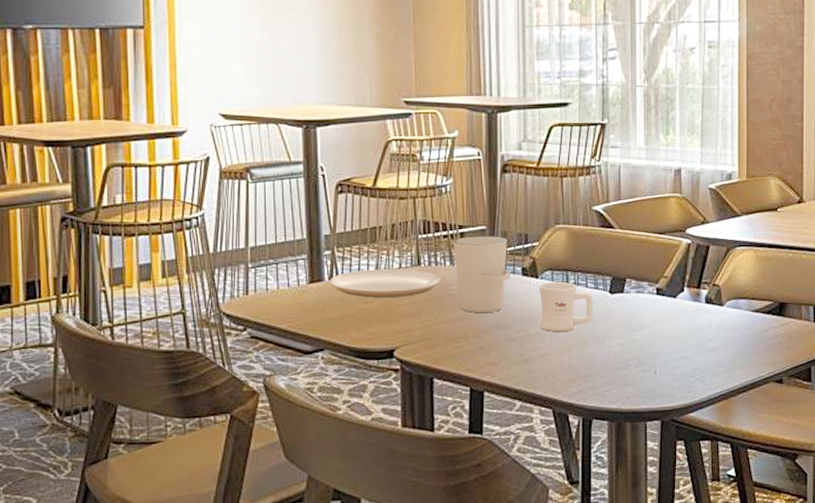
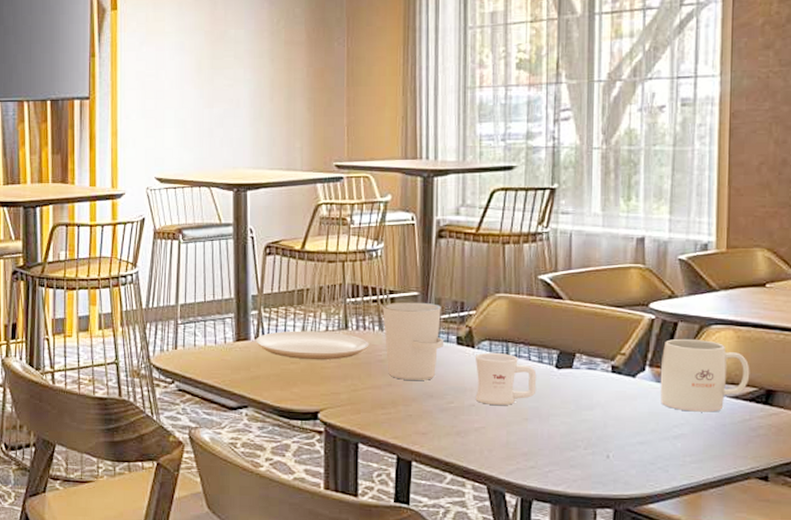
mug: none [696,260,767,326] -> present [660,338,750,412]

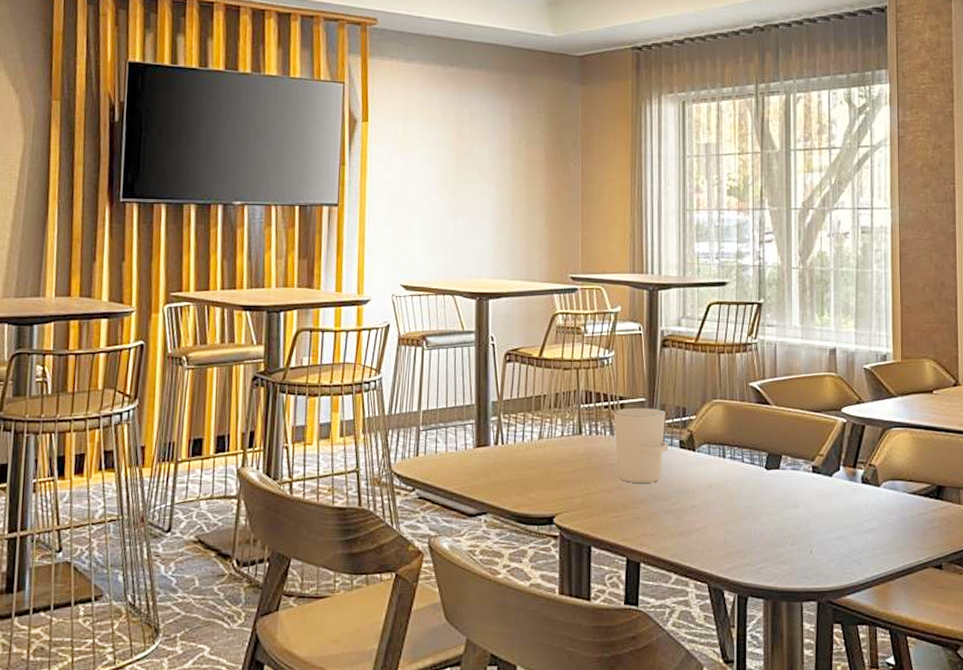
plate: present [256,331,369,360] -> none [495,436,601,464]
mug: present [475,352,537,406] -> none [696,455,749,506]
mug: present [660,338,750,412] -> none [852,440,924,507]

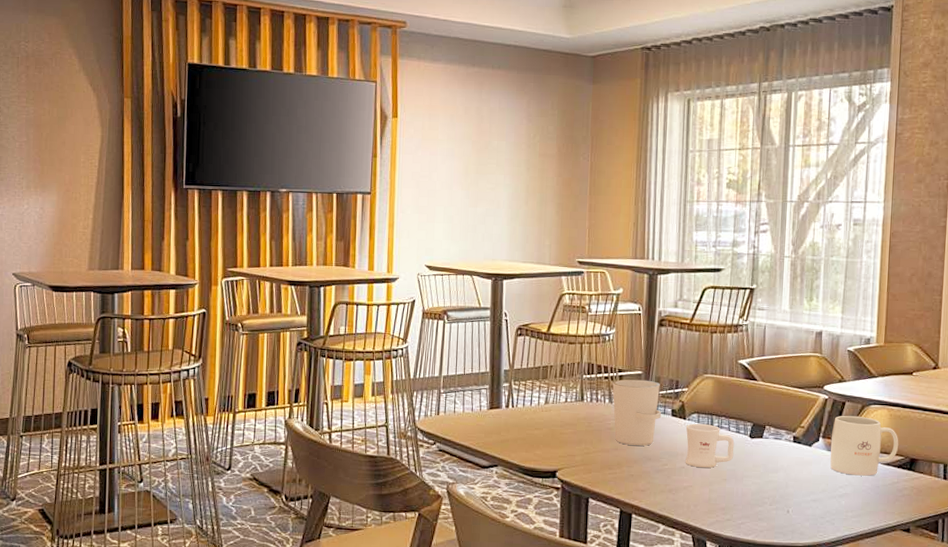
mug: none [696,455,749,506] -> present [685,423,735,468]
mug: none [852,440,924,507] -> present [830,415,899,476]

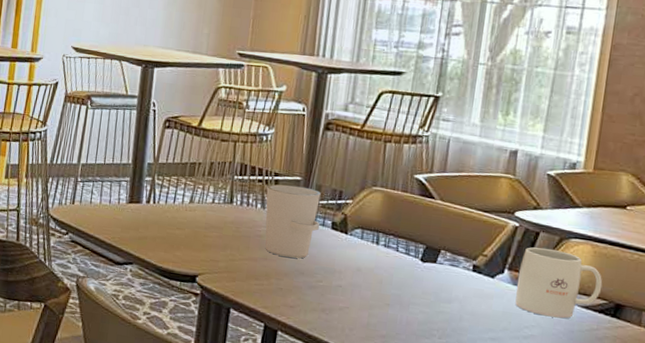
mug: present [685,423,735,468] -> none [343,239,403,290]

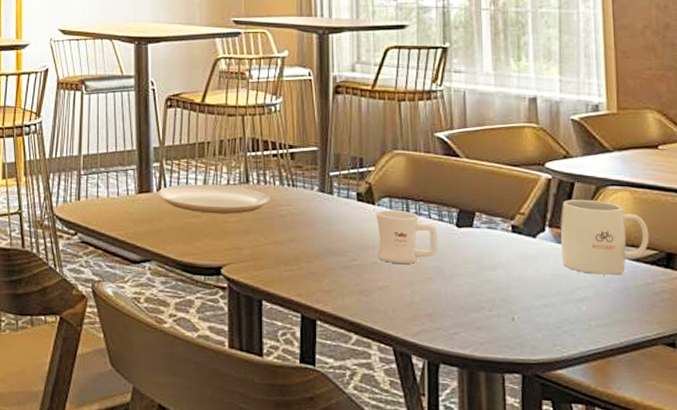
plate: none [147,199,251,230] -> present [158,183,270,214]
cup: present [265,184,321,259] -> none [283,156,344,237]
mug: none [343,239,403,290] -> present [376,209,438,265]

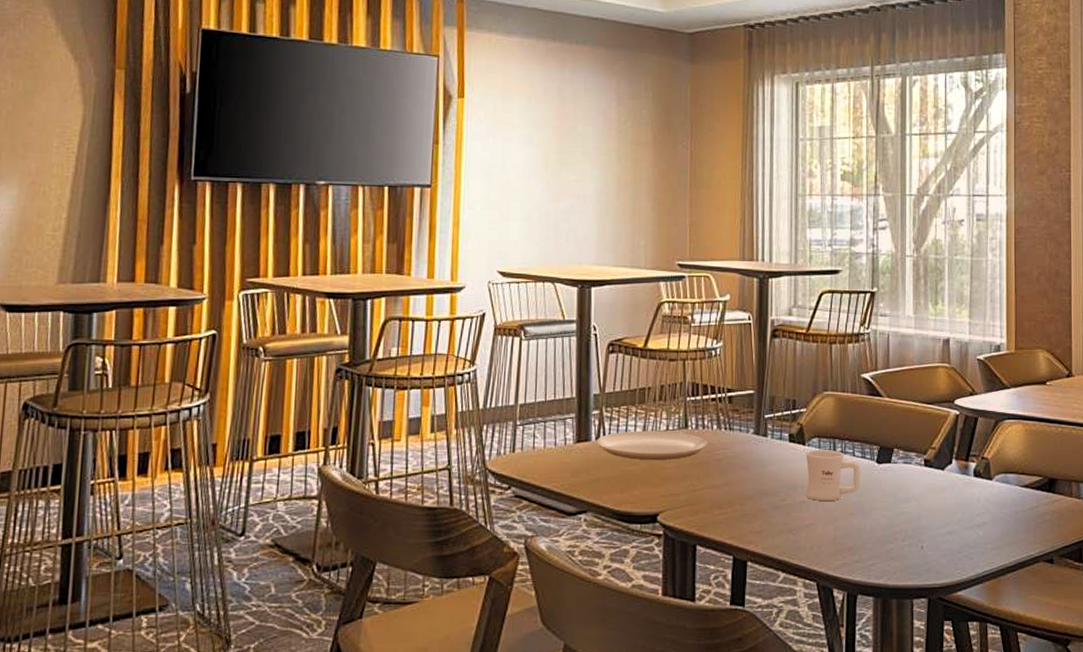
mug: present [560,199,650,275] -> none [964,432,1036,501]

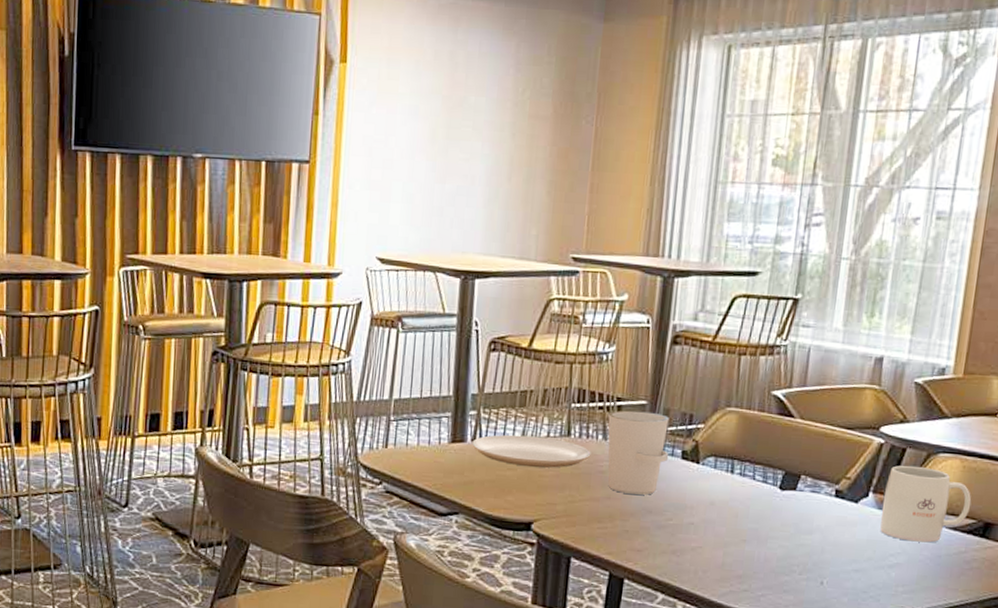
cup: none [721,400,777,478] -> present [607,410,669,495]
mug: present [806,449,860,502] -> none [695,469,760,526]
mug: none [964,432,1036,501] -> present [880,465,972,543]

